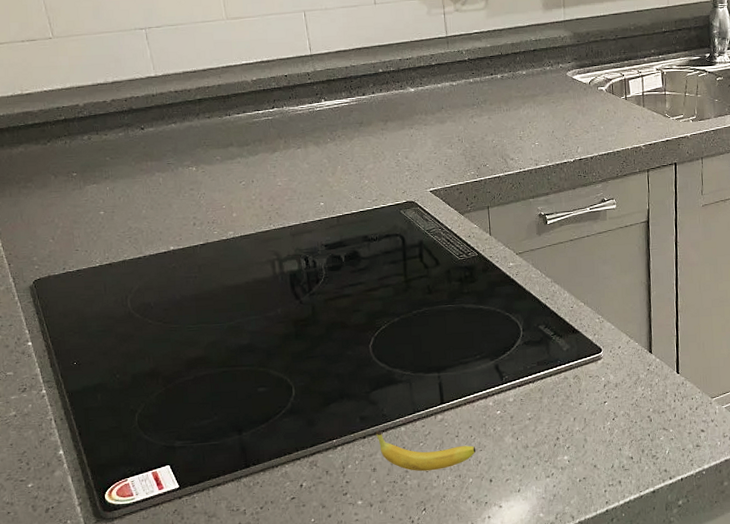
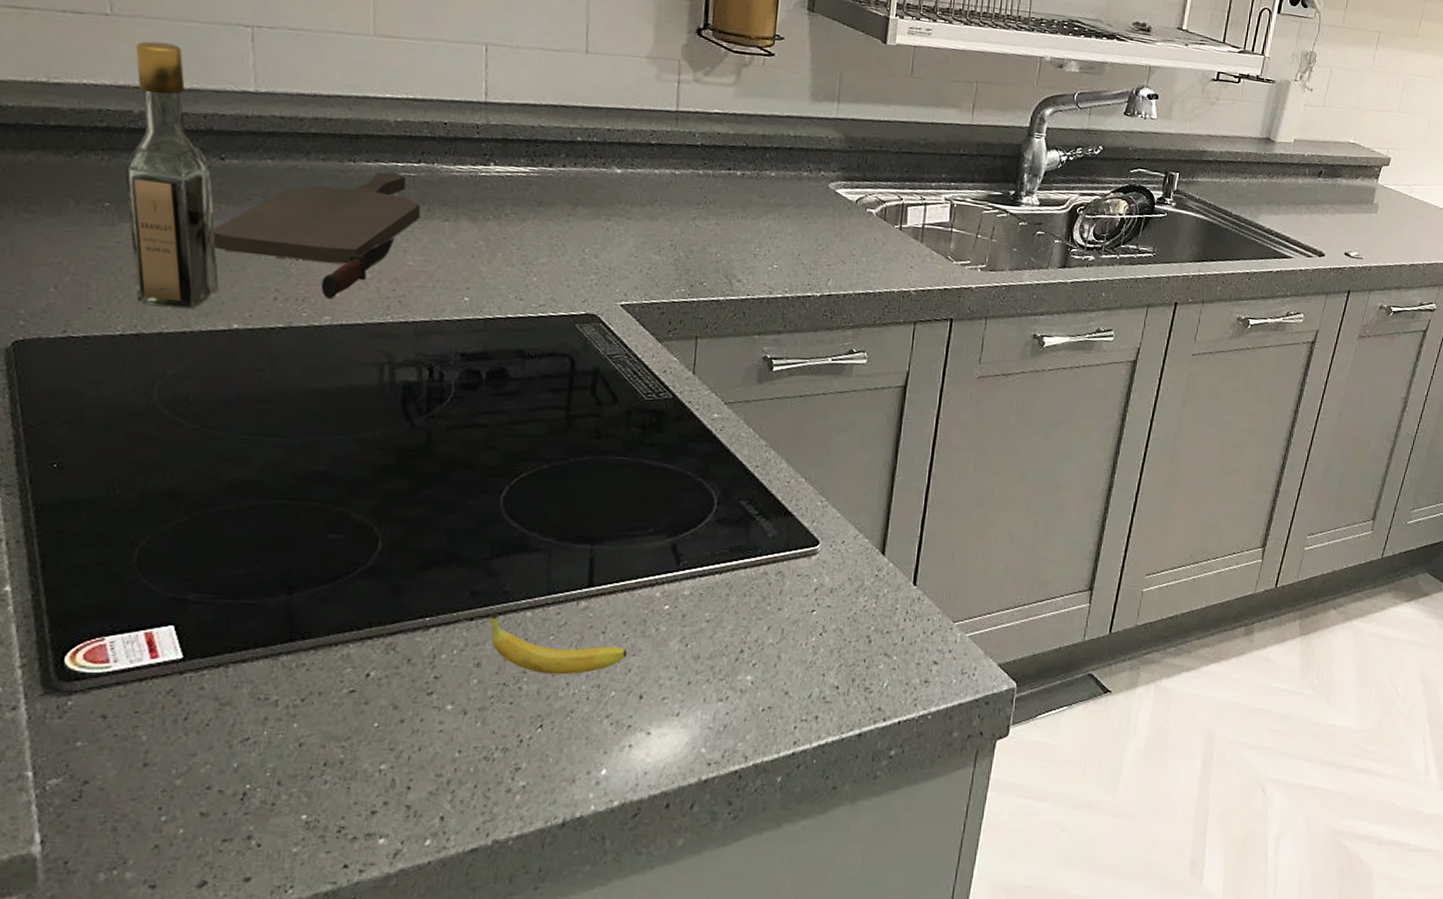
bottle: none [73,51,157,241] -> present [125,41,219,310]
cutting board: none [145,118,281,196] -> present [212,171,421,264]
knife: none [222,167,265,219] -> present [321,238,393,300]

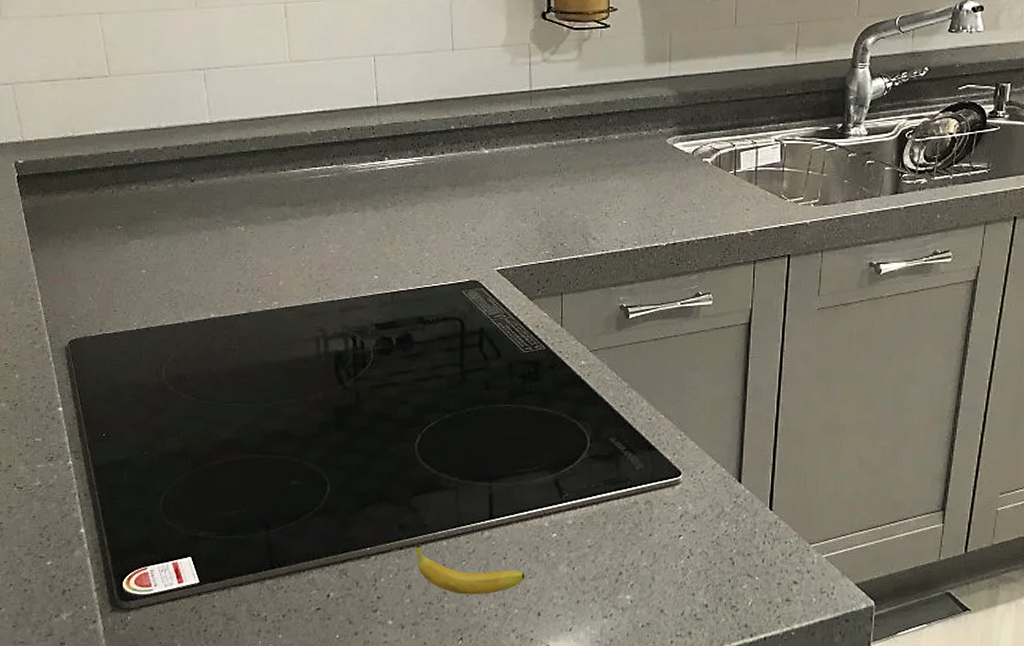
bottle: present [125,41,219,310] -> none [127,93,199,305]
cutting board: present [212,171,421,264] -> none [190,175,336,257]
knife: present [321,238,393,300] -> none [269,231,318,288]

